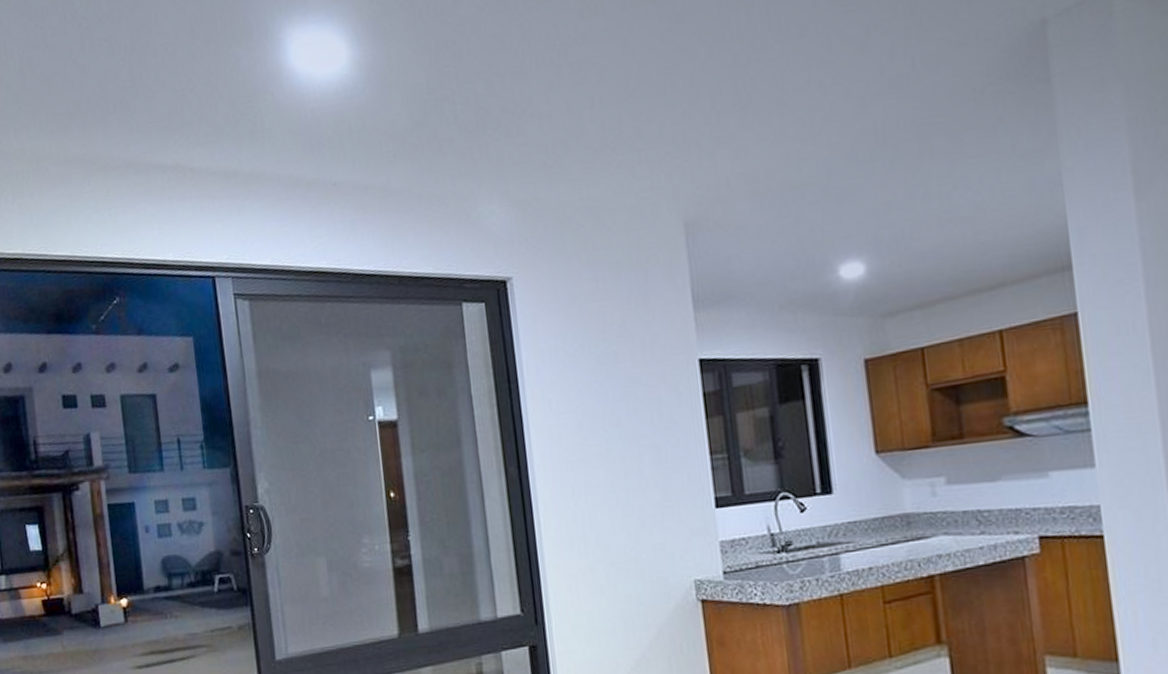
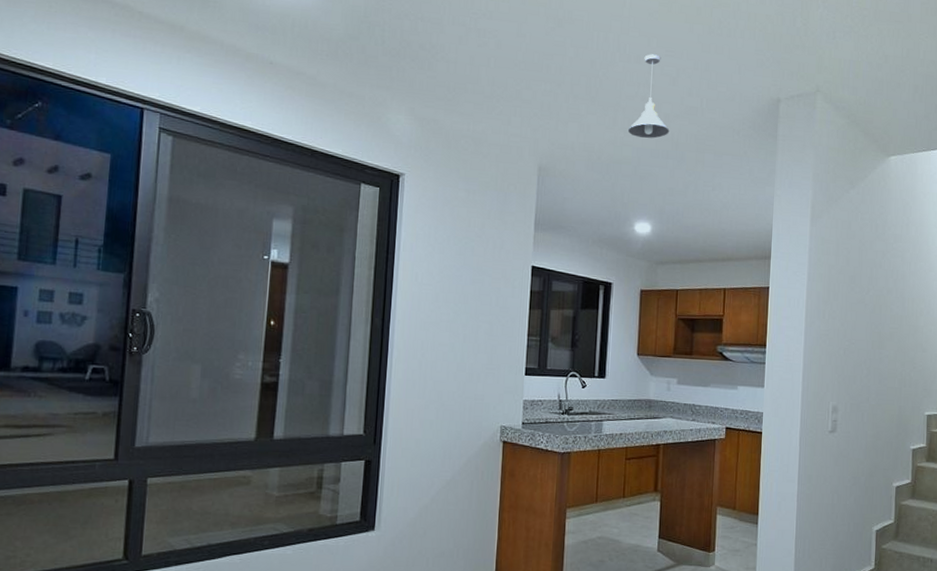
pendant light: none [803,15,870,144] -> present [627,54,670,139]

